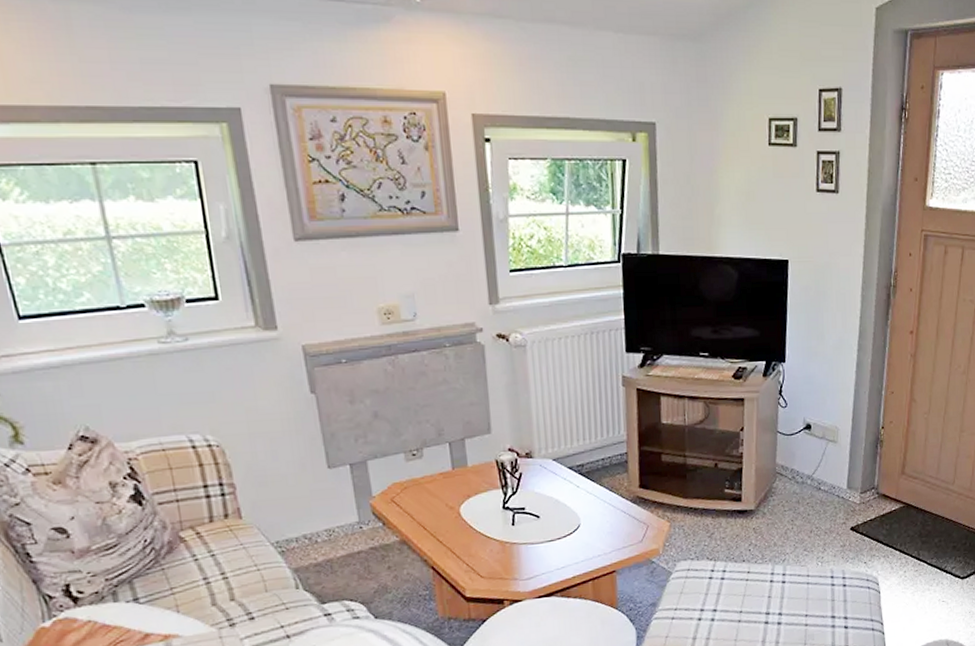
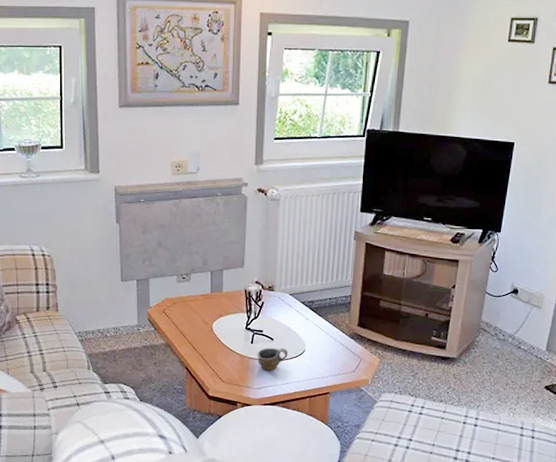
cup: none [521,525,560,556] -> present [257,347,288,371]

